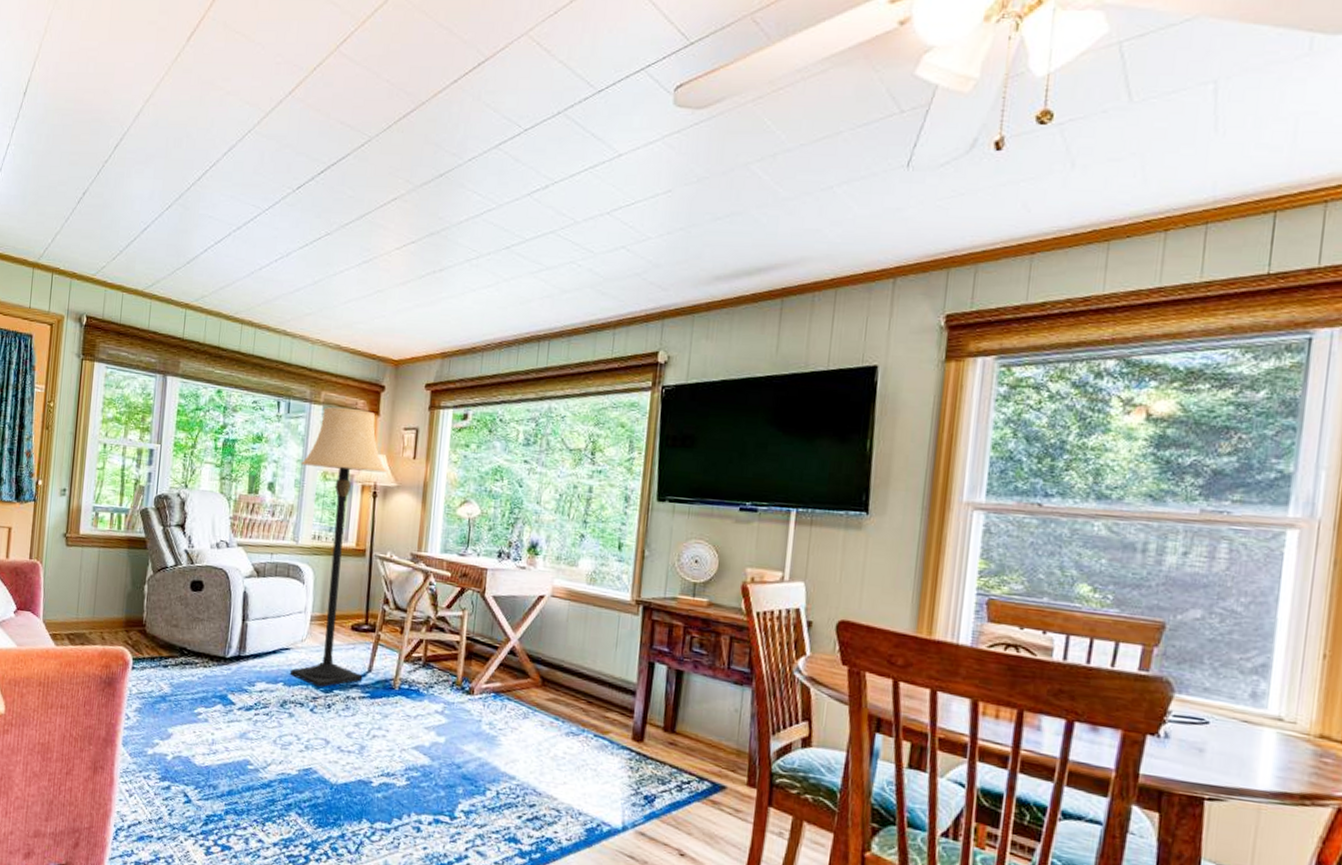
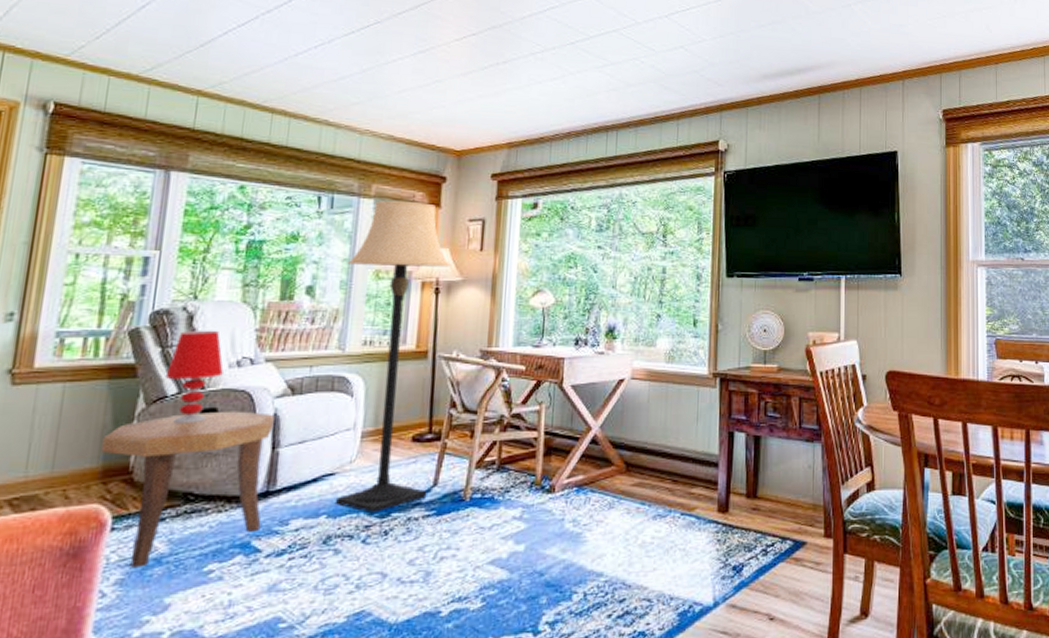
side table: none [124,582,244,701] -> present [101,411,275,568]
table lamp: none [166,514,207,592] -> present [165,330,224,424]

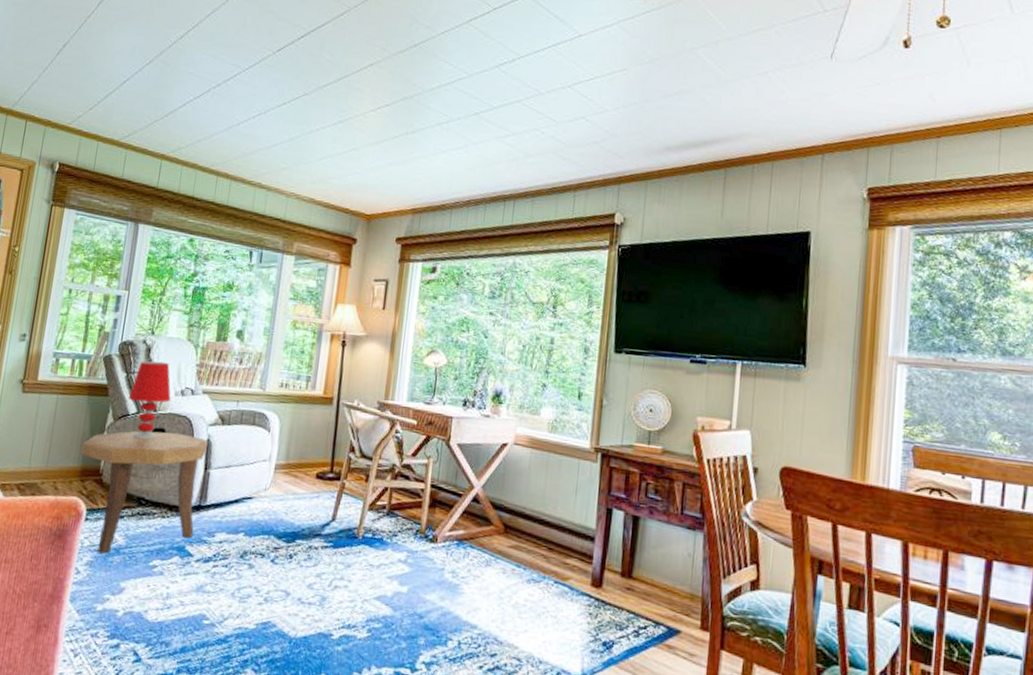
lamp: present [336,200,452,513] -> none [252,257,358,538]

